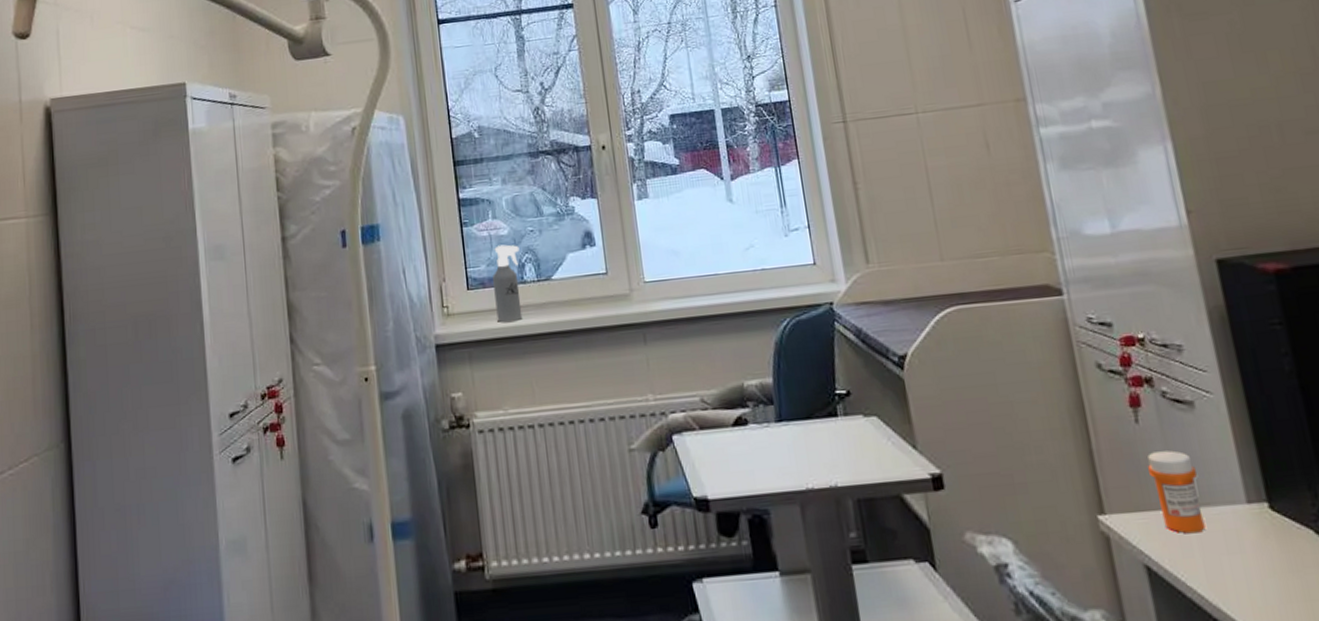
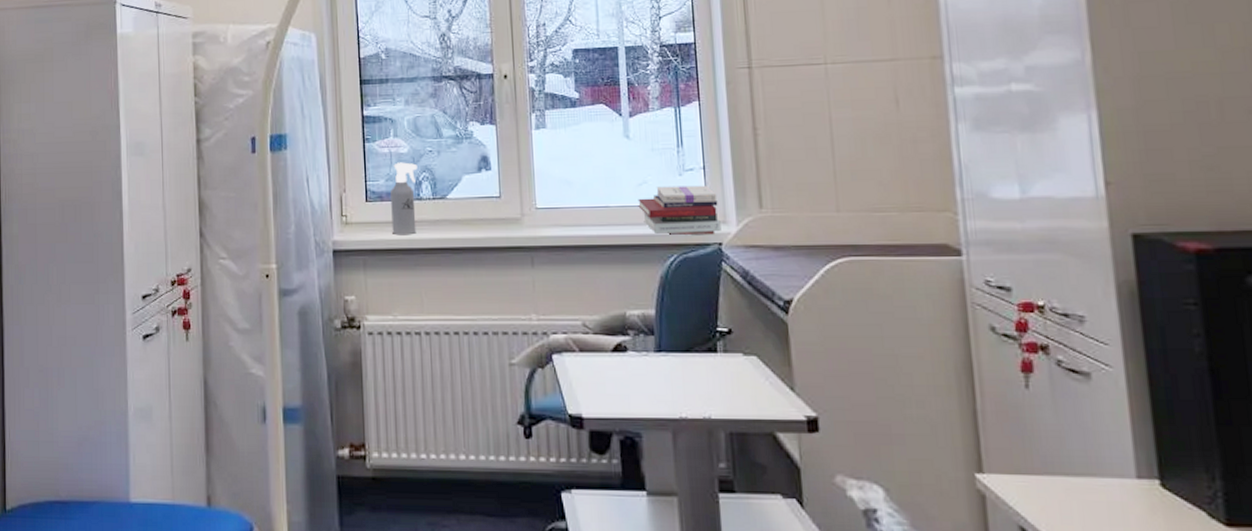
books: none [746,244,831,300] -> present [638,185,721,235]
medicine bottle: present [1148,450,1205,534] -> none [1034,418,1089,502]

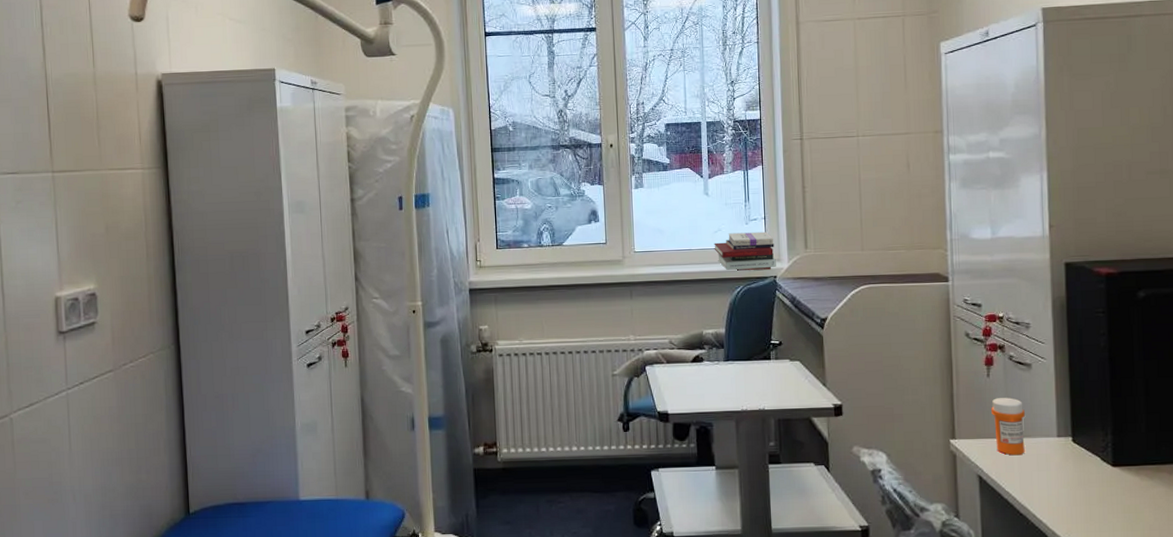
spray bottle: present [390,162,418,237] -> none [517,216,539,277]
medicine bottle: none [1034,418,1089,502] -> present [991,398,1025,456]

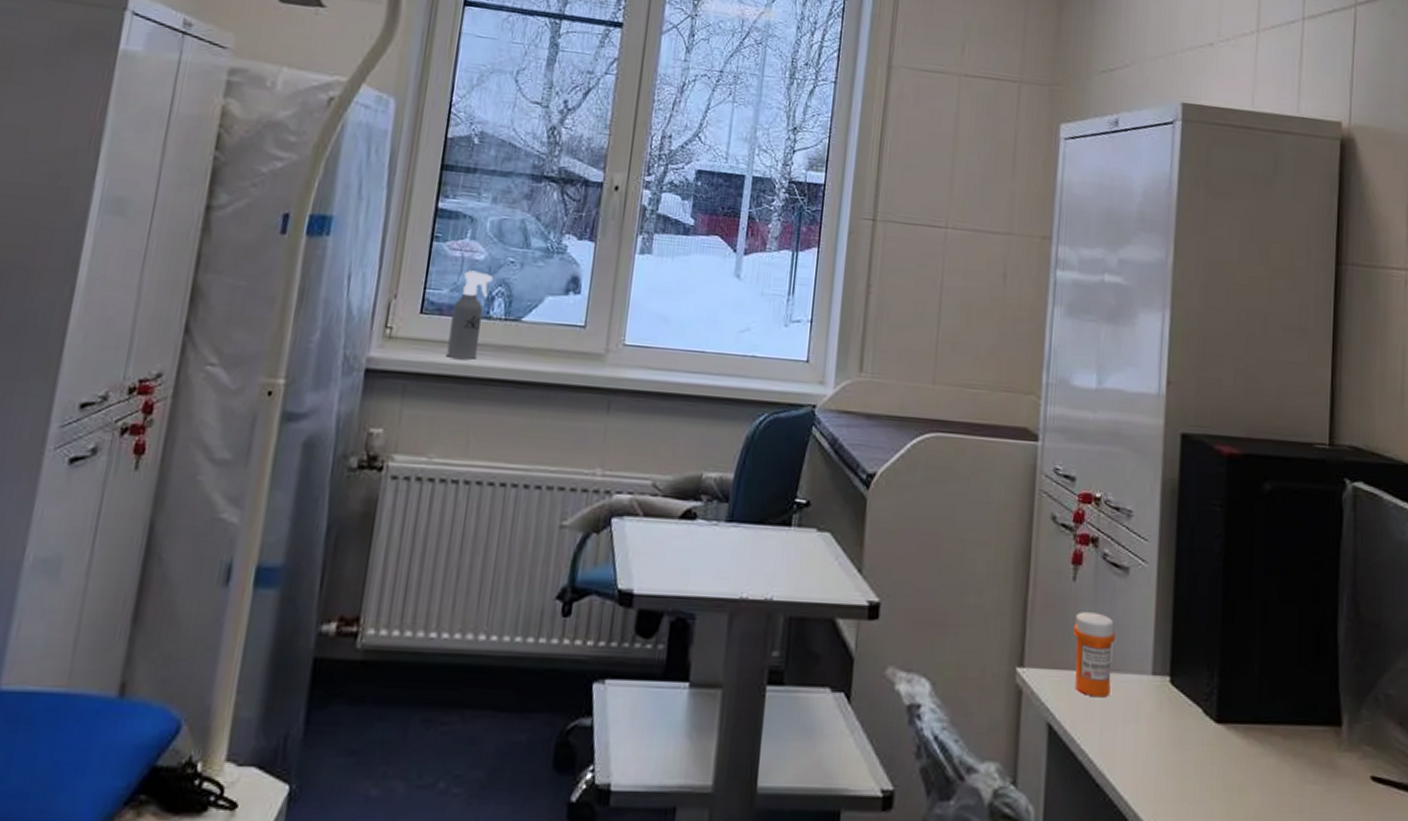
spray bottle: none [517,216,539,277] -> present [446,270,494,362]
books: present [714,231,776,271] -> none [736,335,820,396]

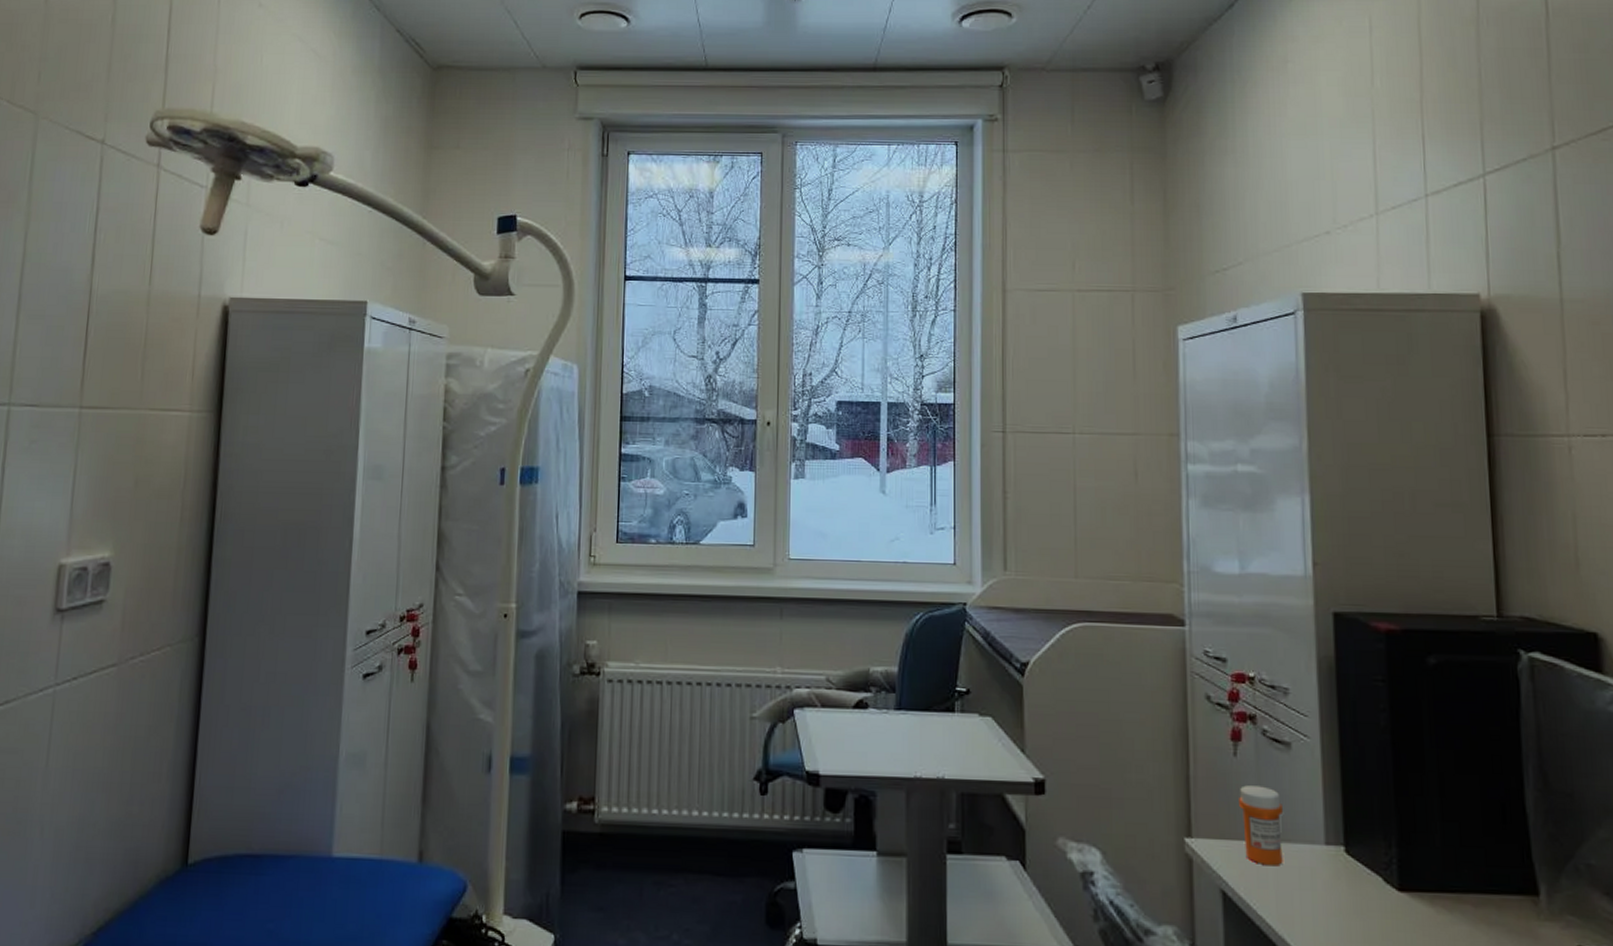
spray bottle: present [446,270,494,362] -> none [641,504,673,581]

